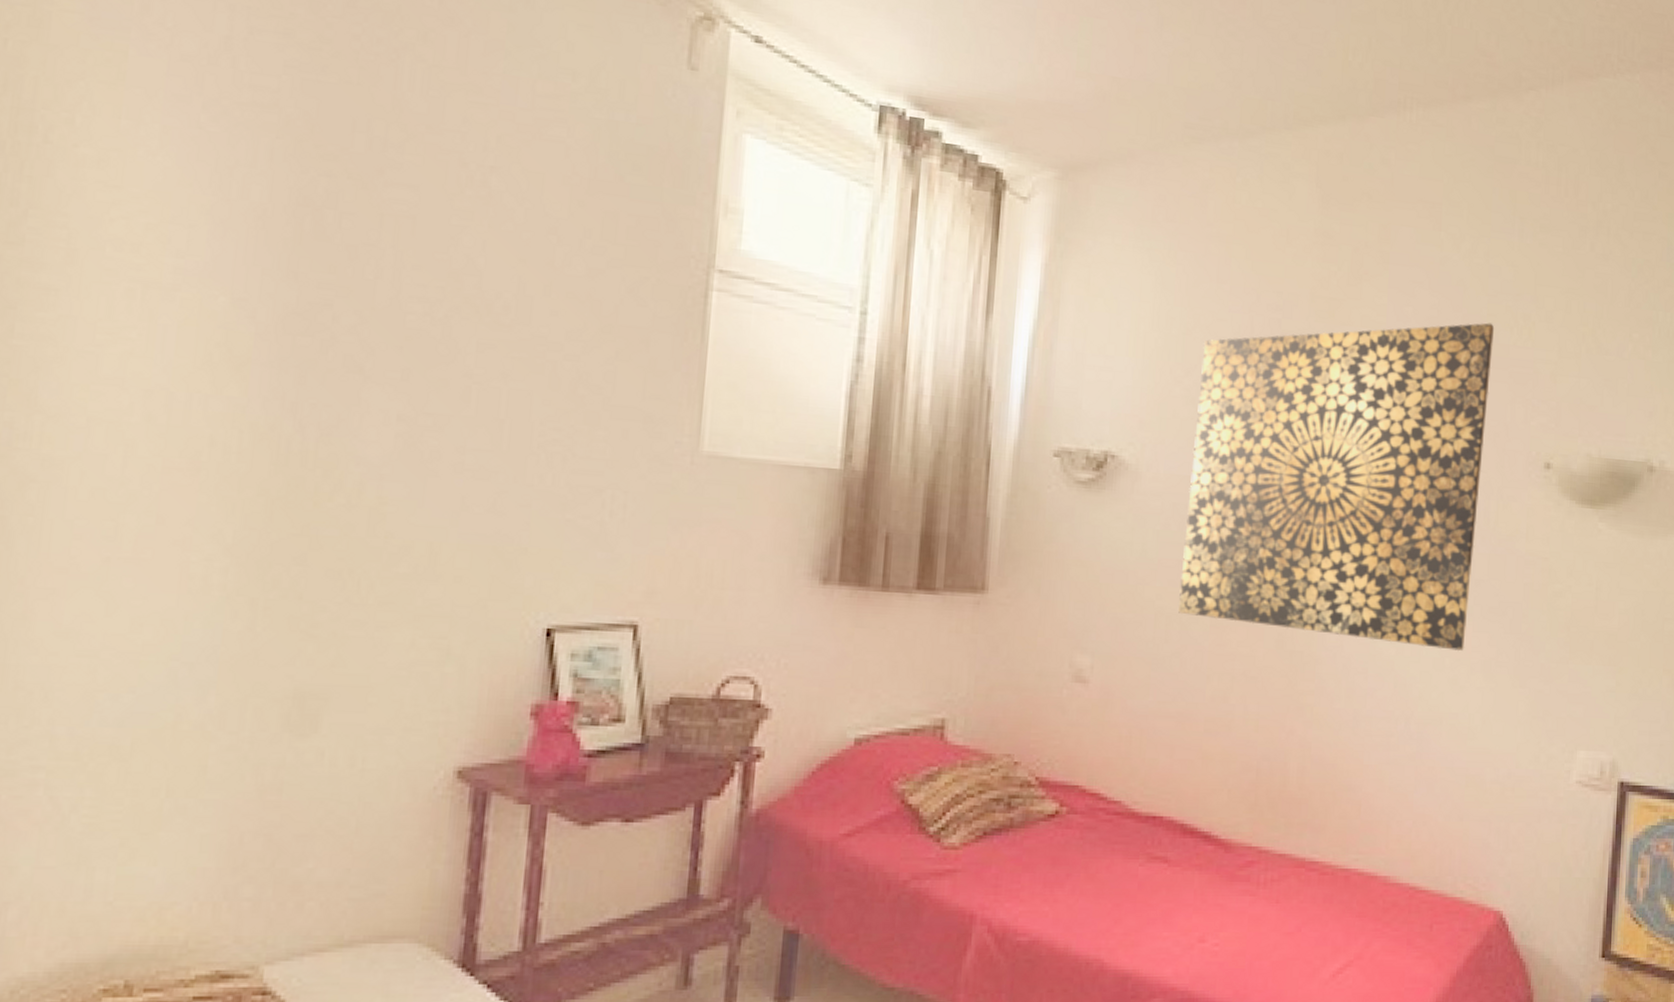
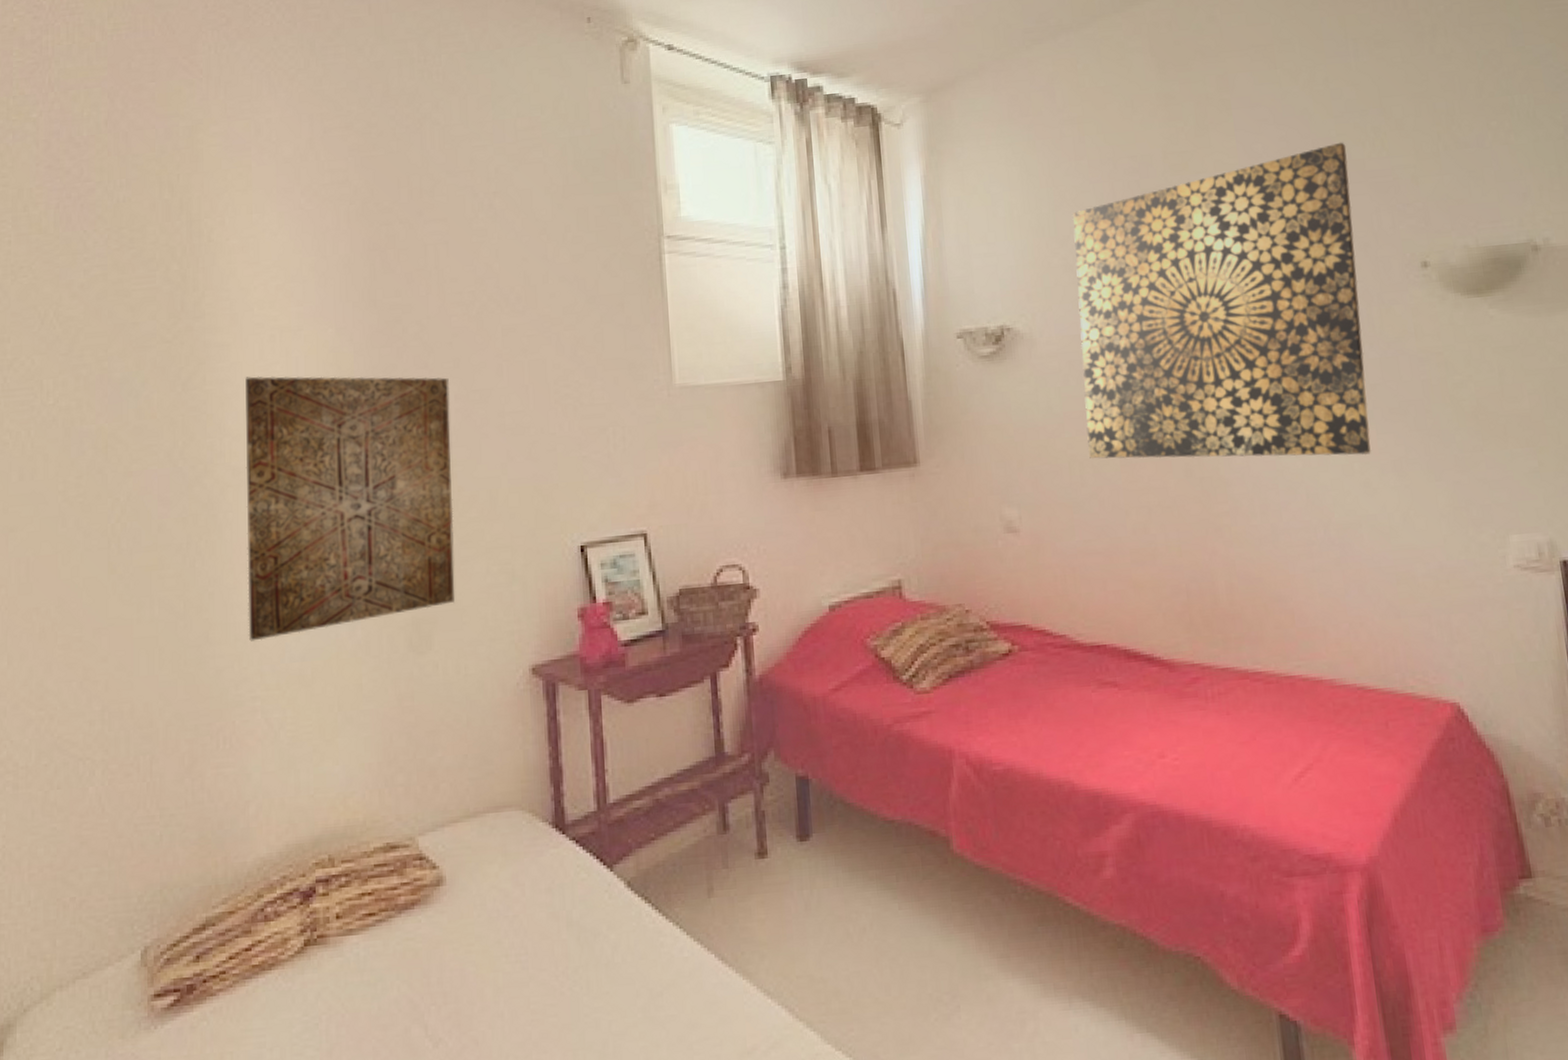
wall art: none [37,338,392,693] -> present [245,376,456,642]

